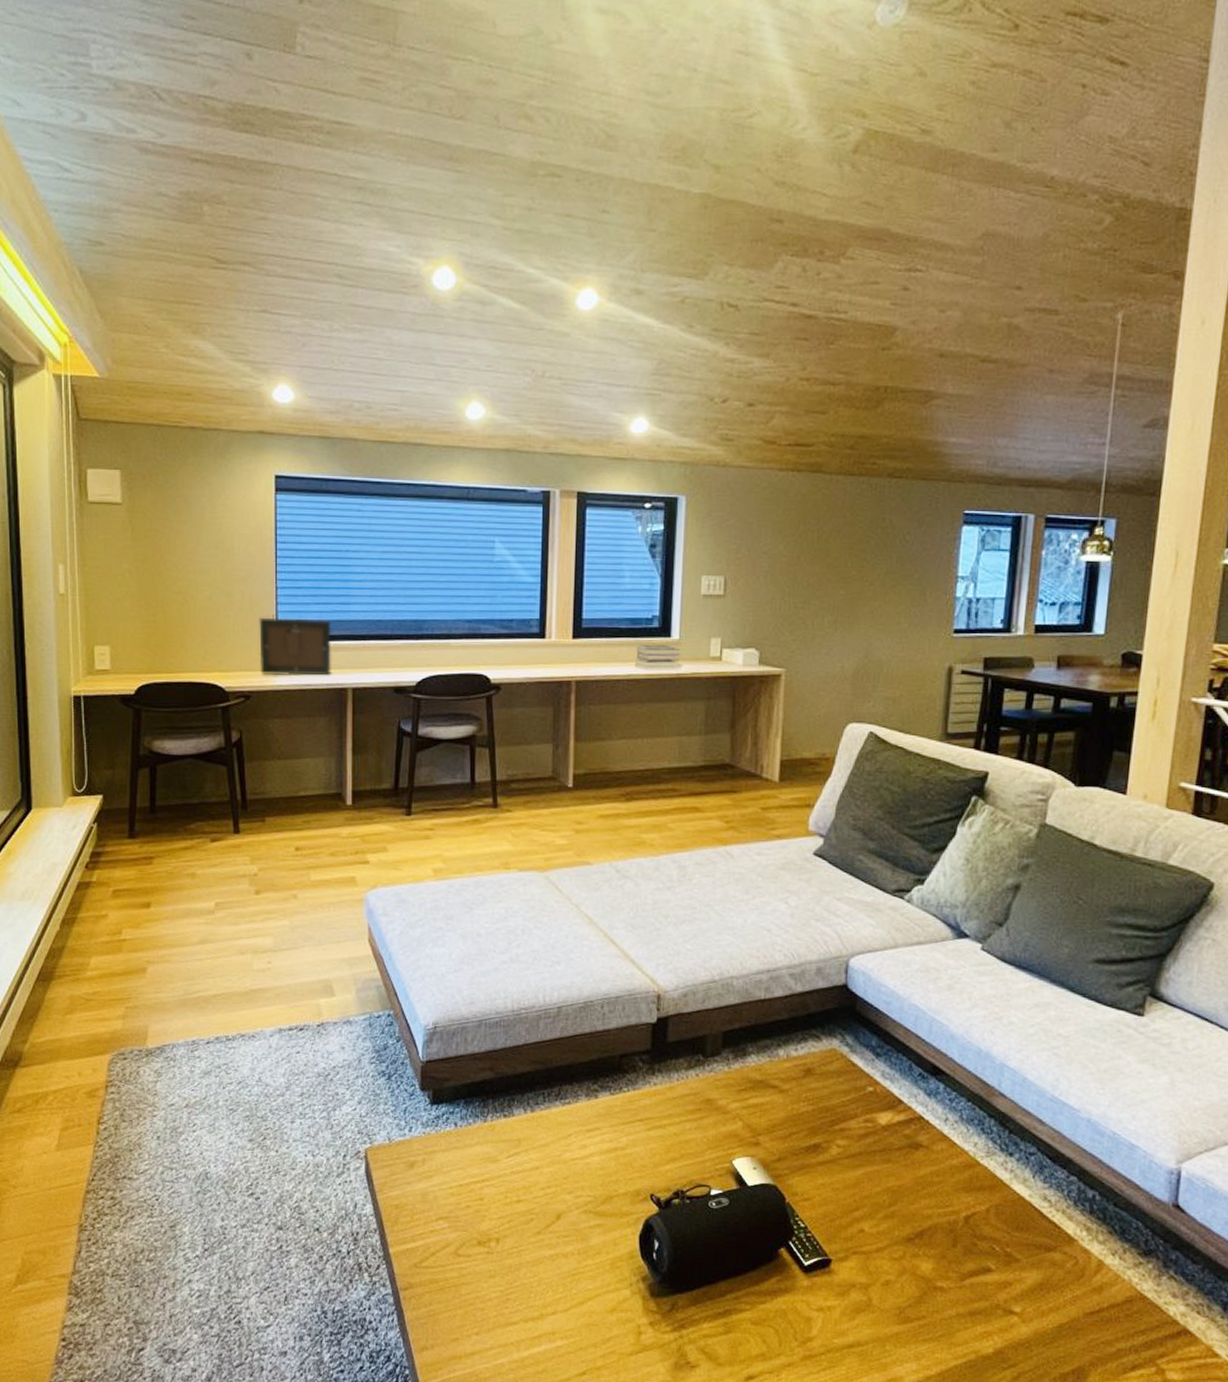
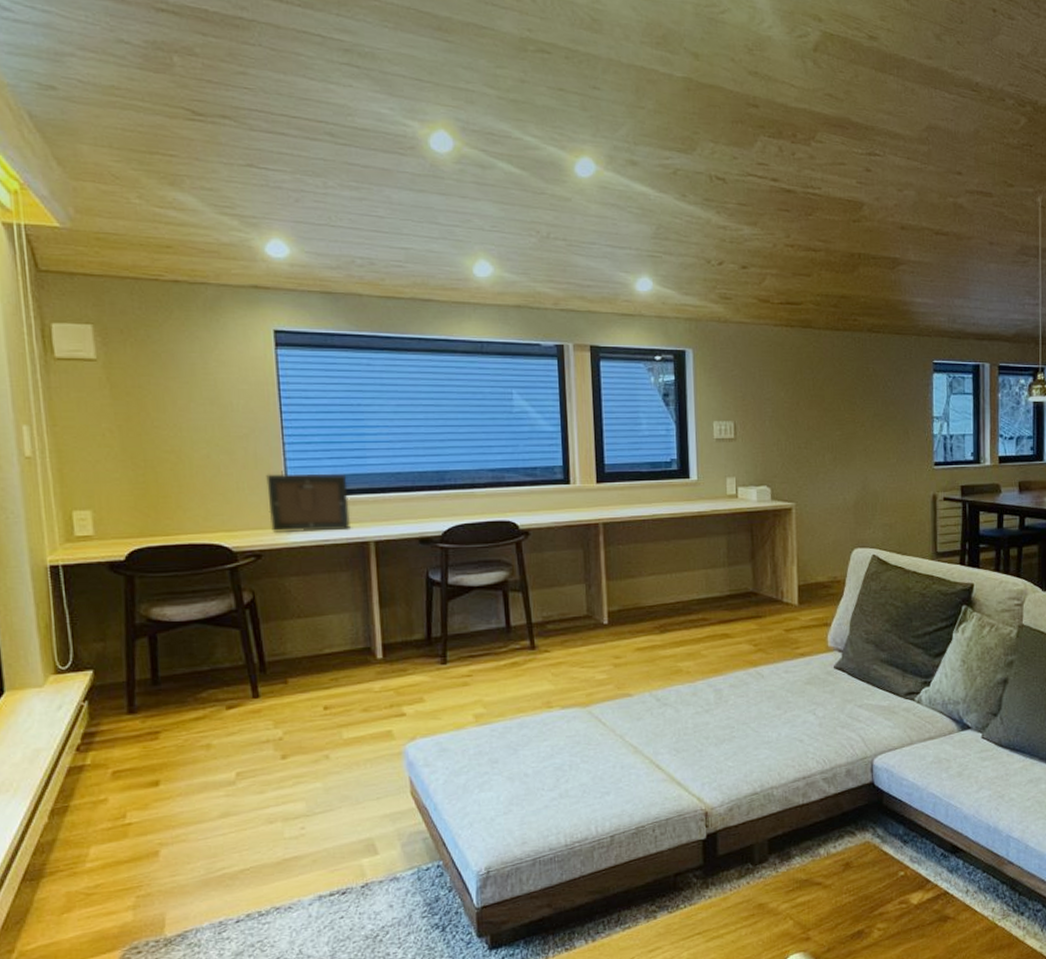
books: present [635,644,682,671] -> none [658,485,703,511]

